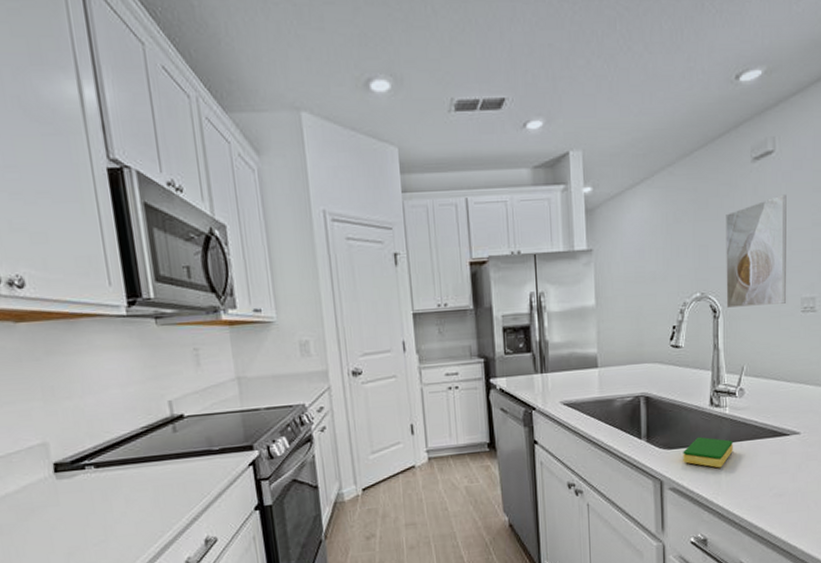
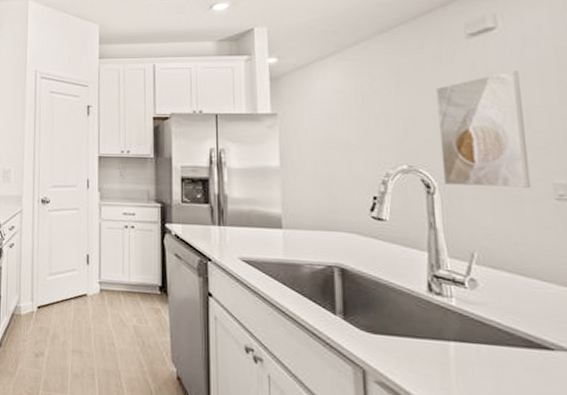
dish sponge: present [683,436,733,468] -> none [392,326,466,372]

